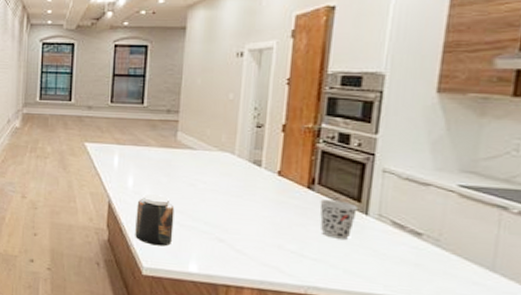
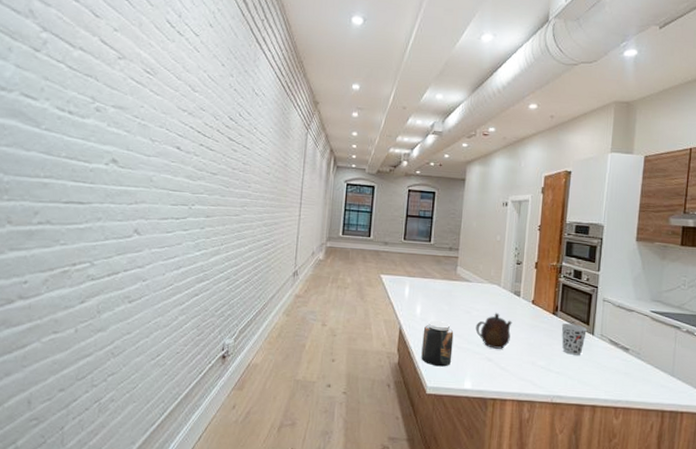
teapot: none [202,186,251,229] -> present [475,313,513,349]

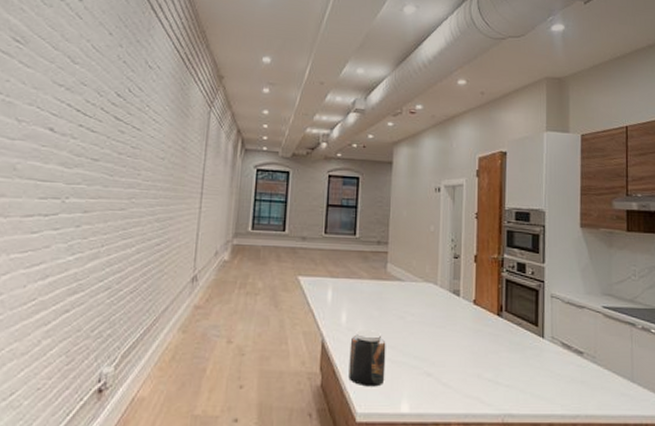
teapot: present [475,313,513,349] -> none [411,317,453,361]
cup: present [561,323,587,355] -> none [508,326,536,363]

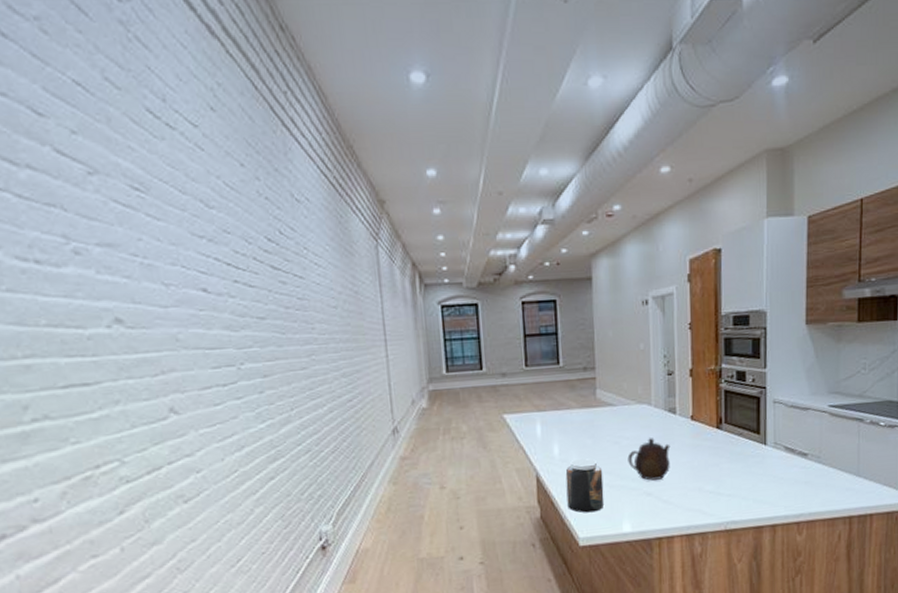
teapot: none [411,317,453,361] -> present [627,438,671,481]

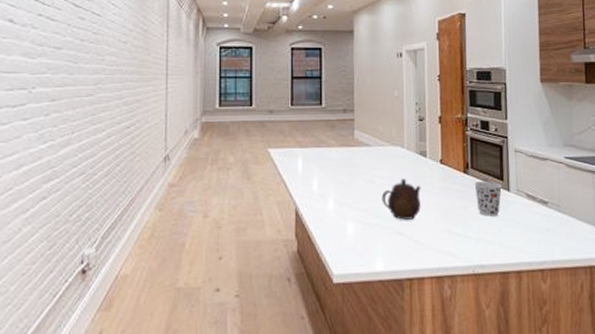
jar: present [565,458,605,513] -> none [323,195,359,249]
cup: none [728,435,758,472] -> present [474,181,502,216]

